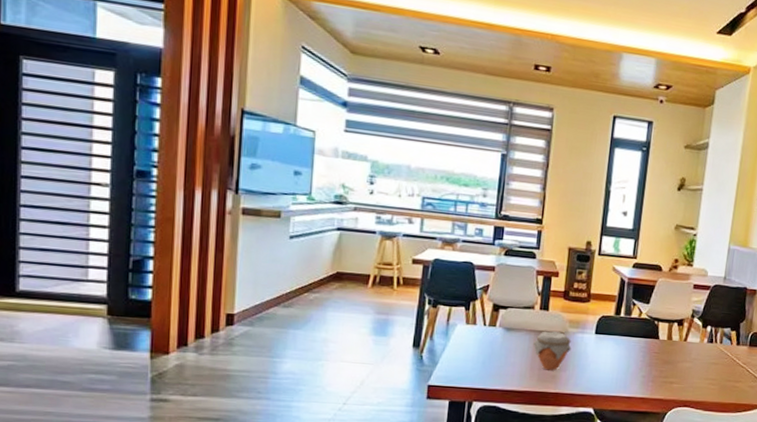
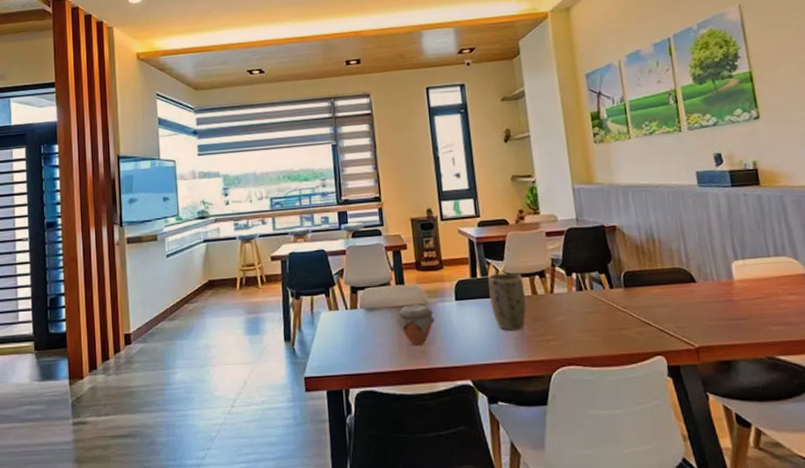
plant pot: none [627,314,663,370] -> present [488,272,526,331]

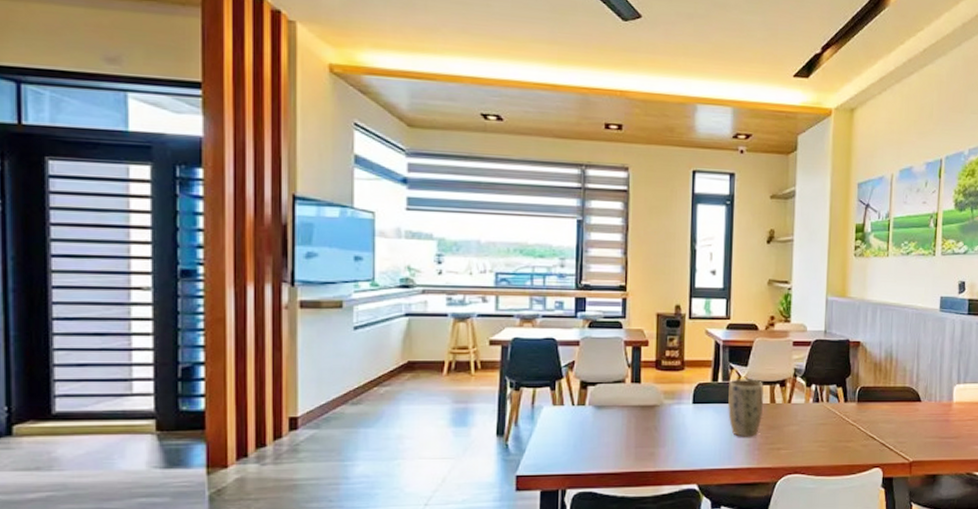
jar: present [396,304,435,346] -> none [627,405,669,448]

